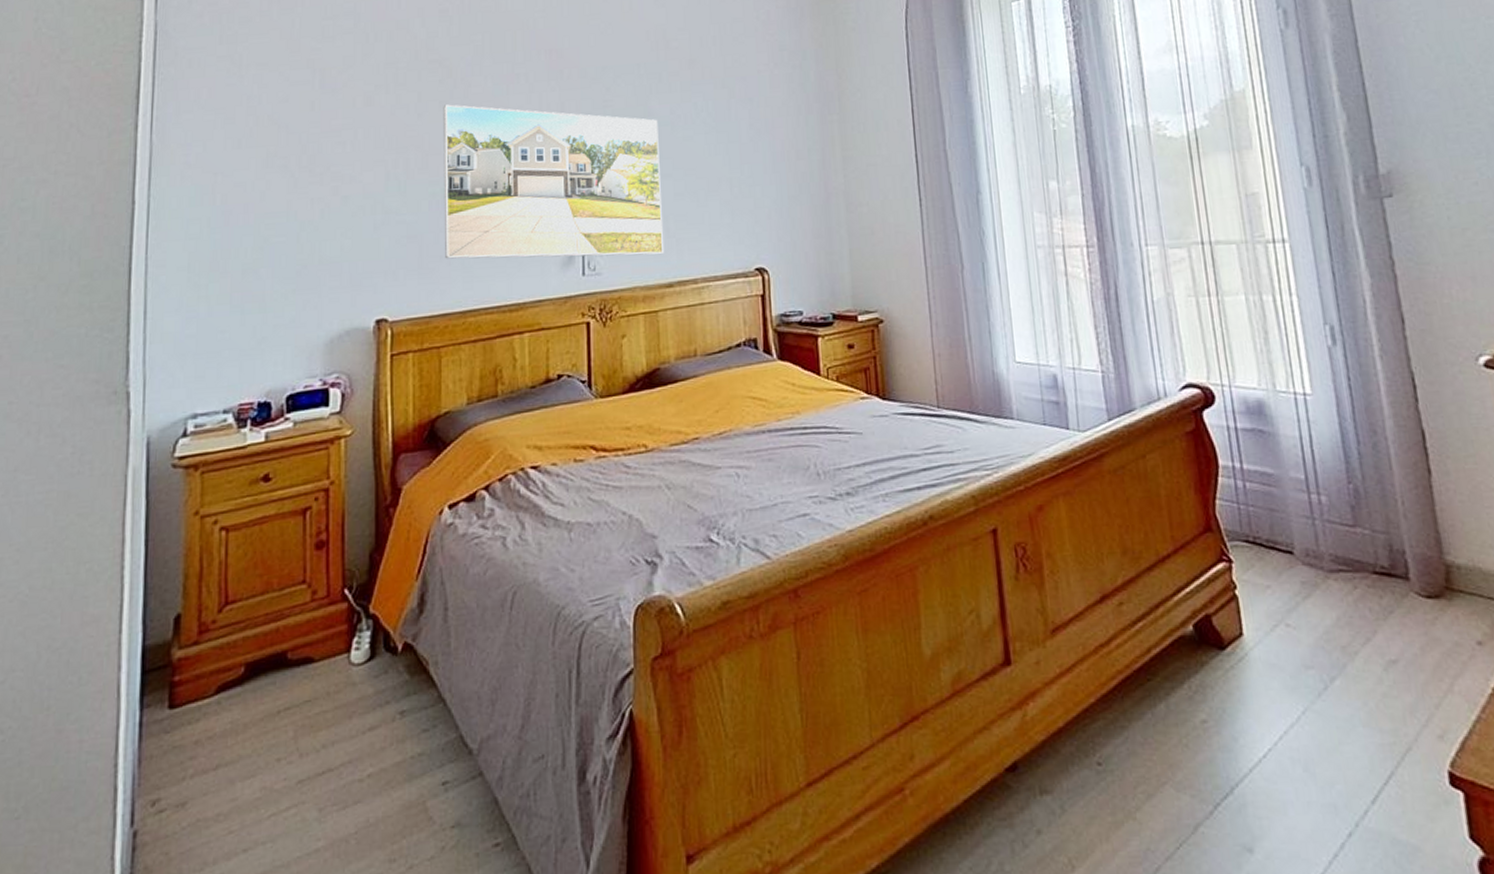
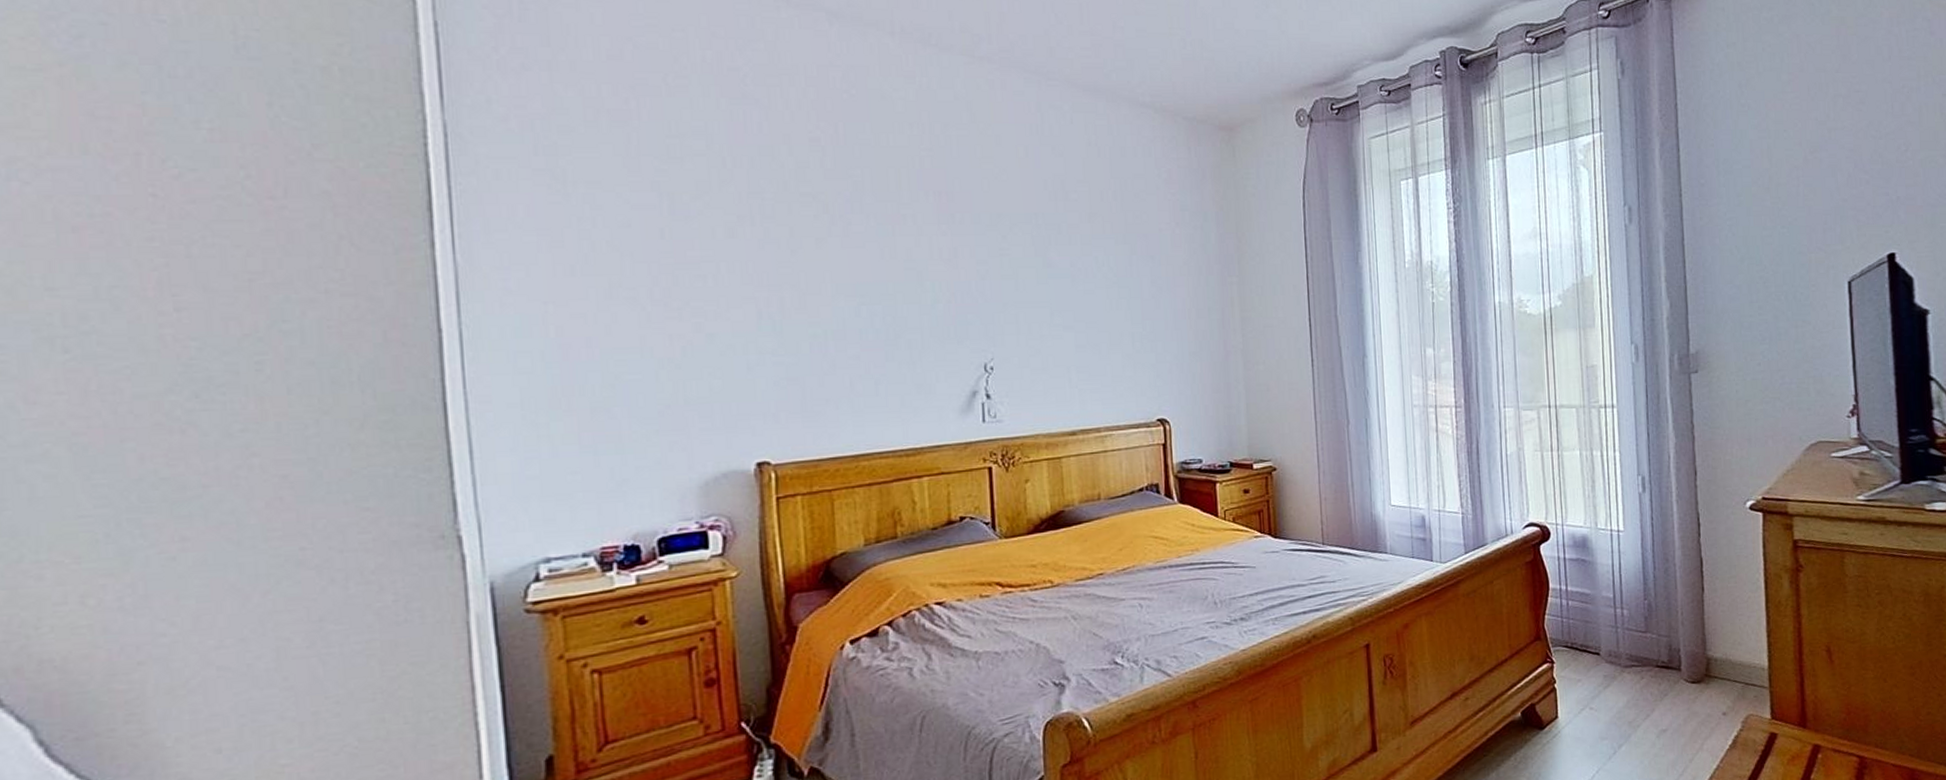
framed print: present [443,104,665,259] -> none [820,242,1067,404]

